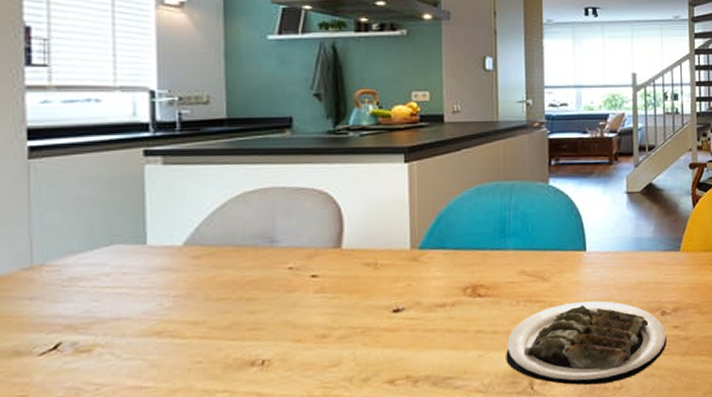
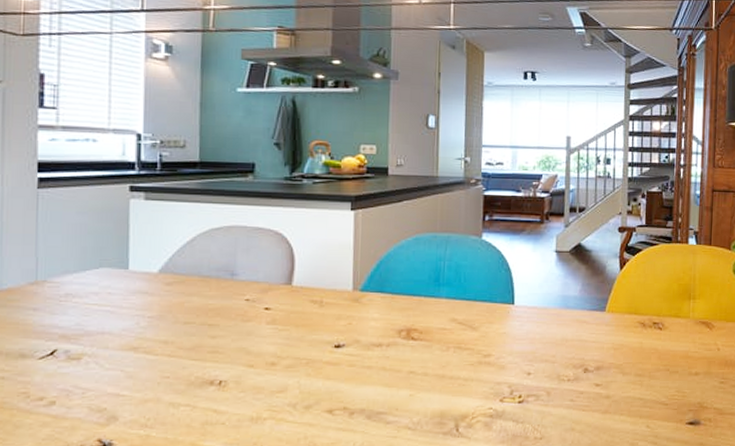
plate: present [506,300,667,386] -> none [434,353,588,433]

